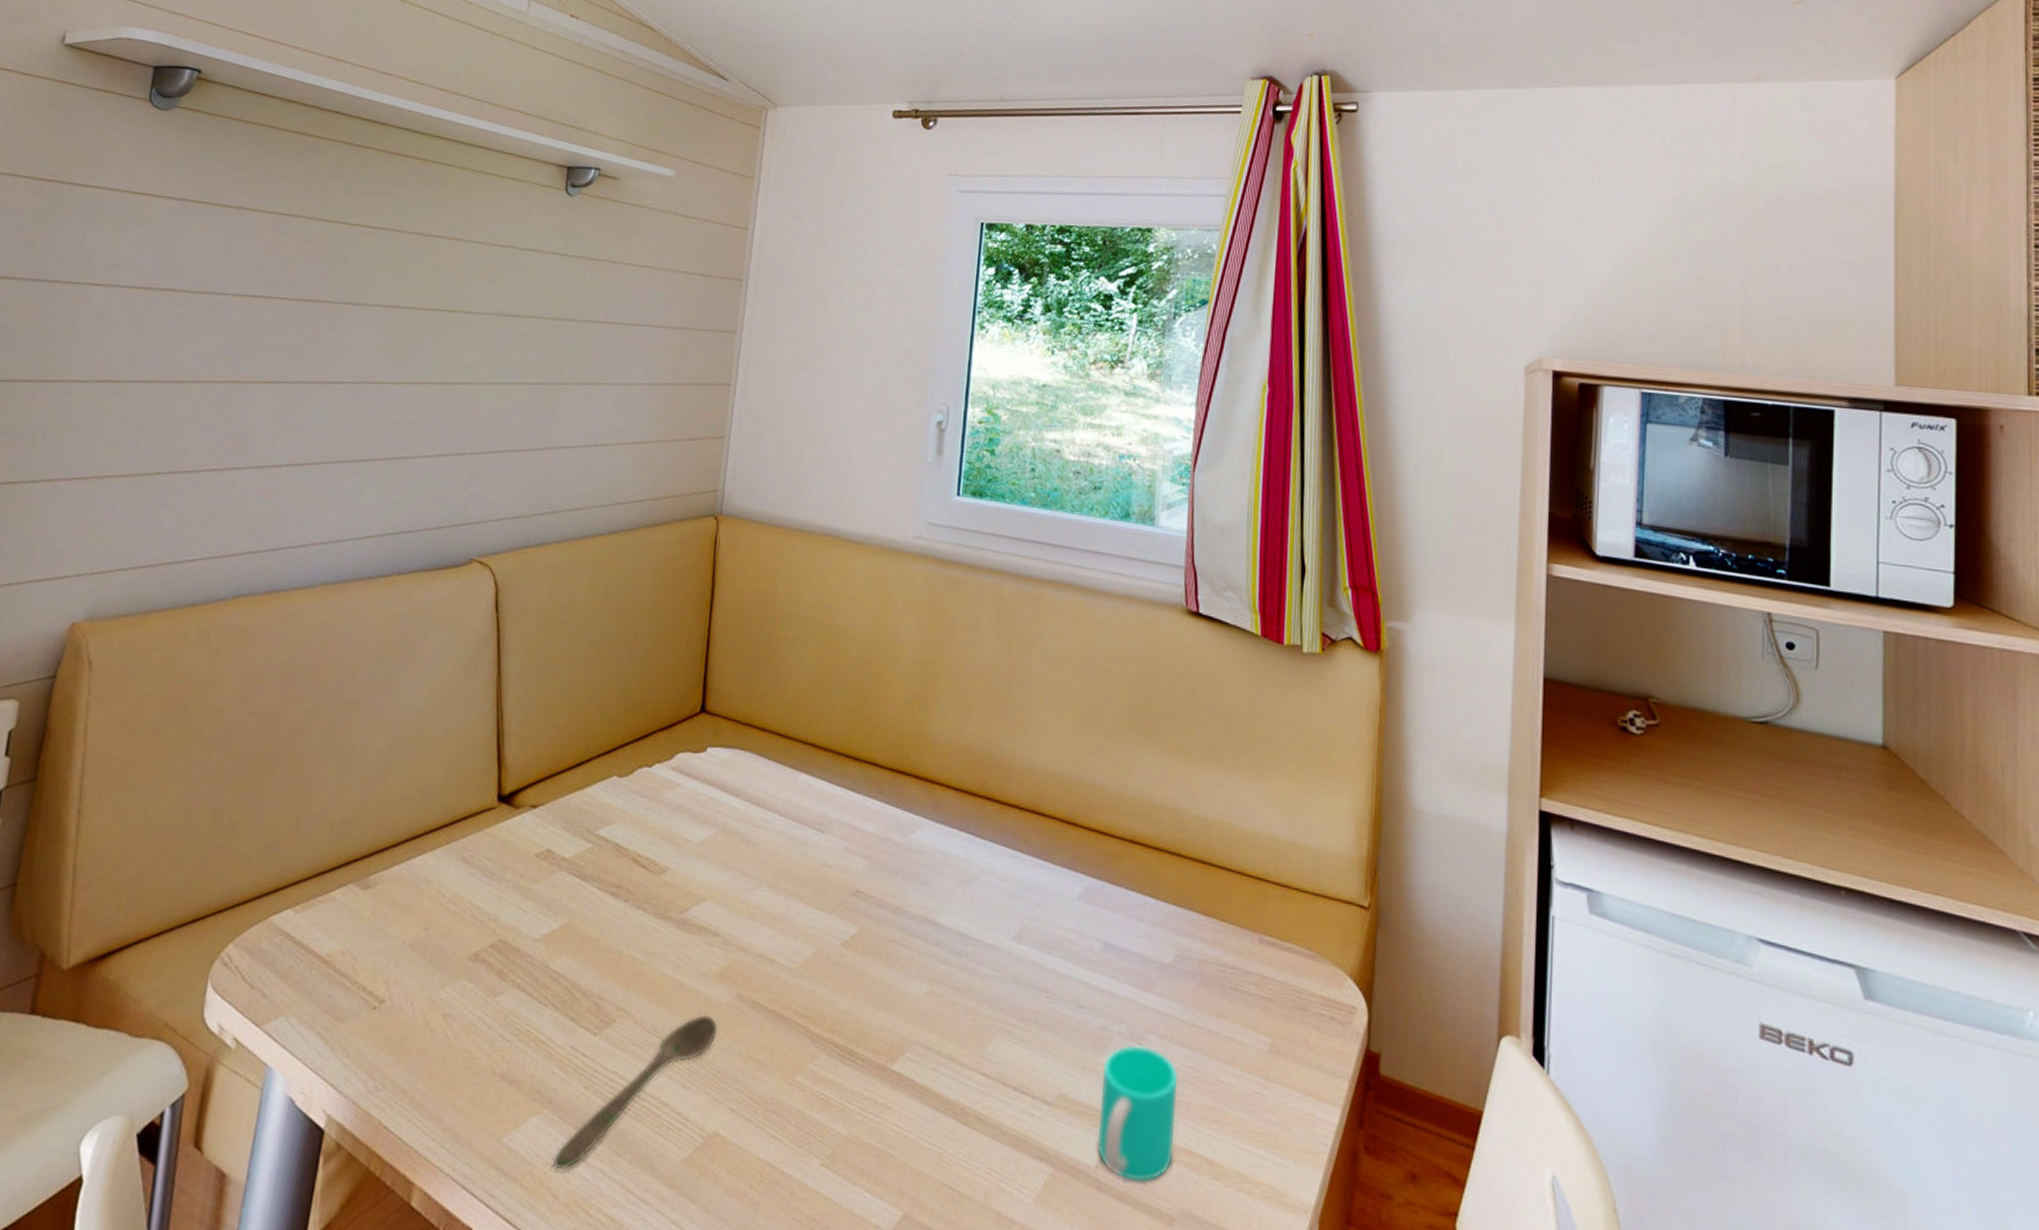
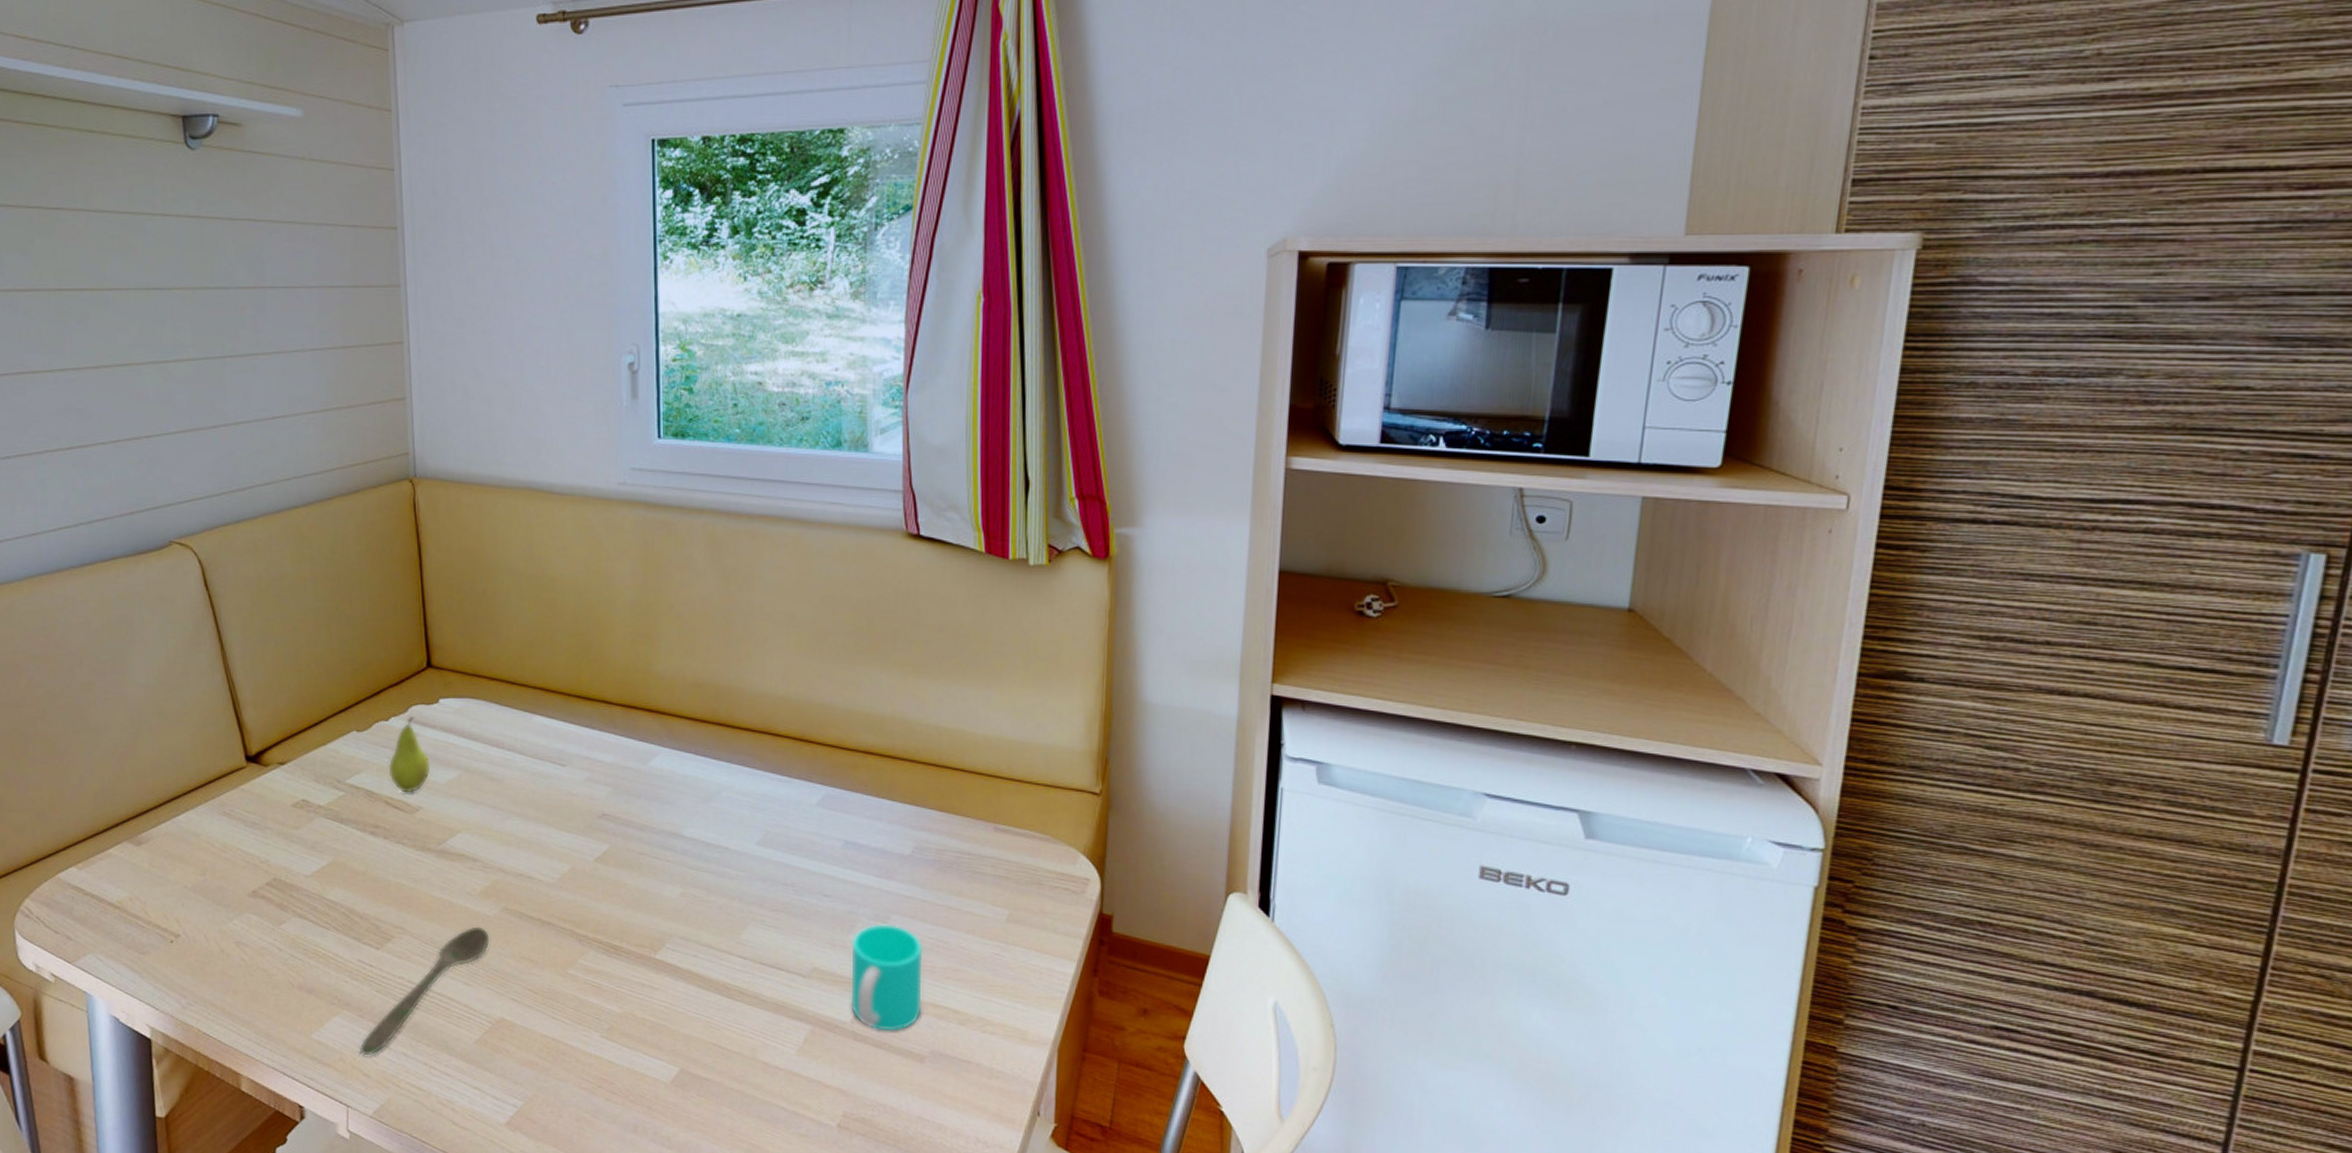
fruit: none [641,764,688,851] -> present [388,716,431,793]

